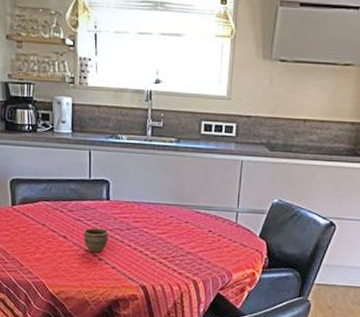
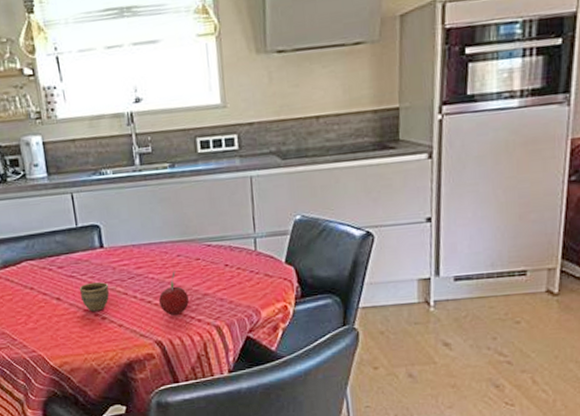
fruit: none [148,228,175,266] -> present [158,270,190,315]

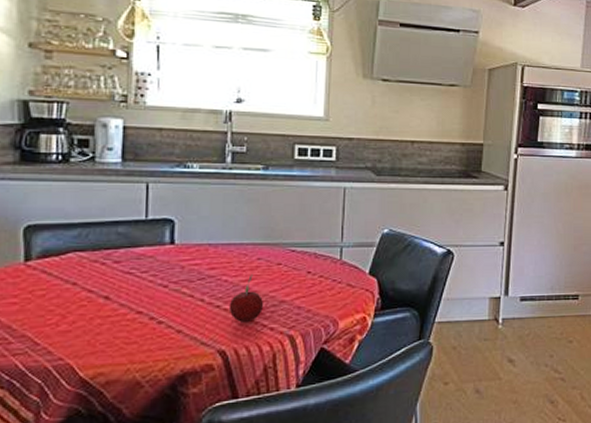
cup: present [79,281,110,312] -> none [135,280,173,314]

